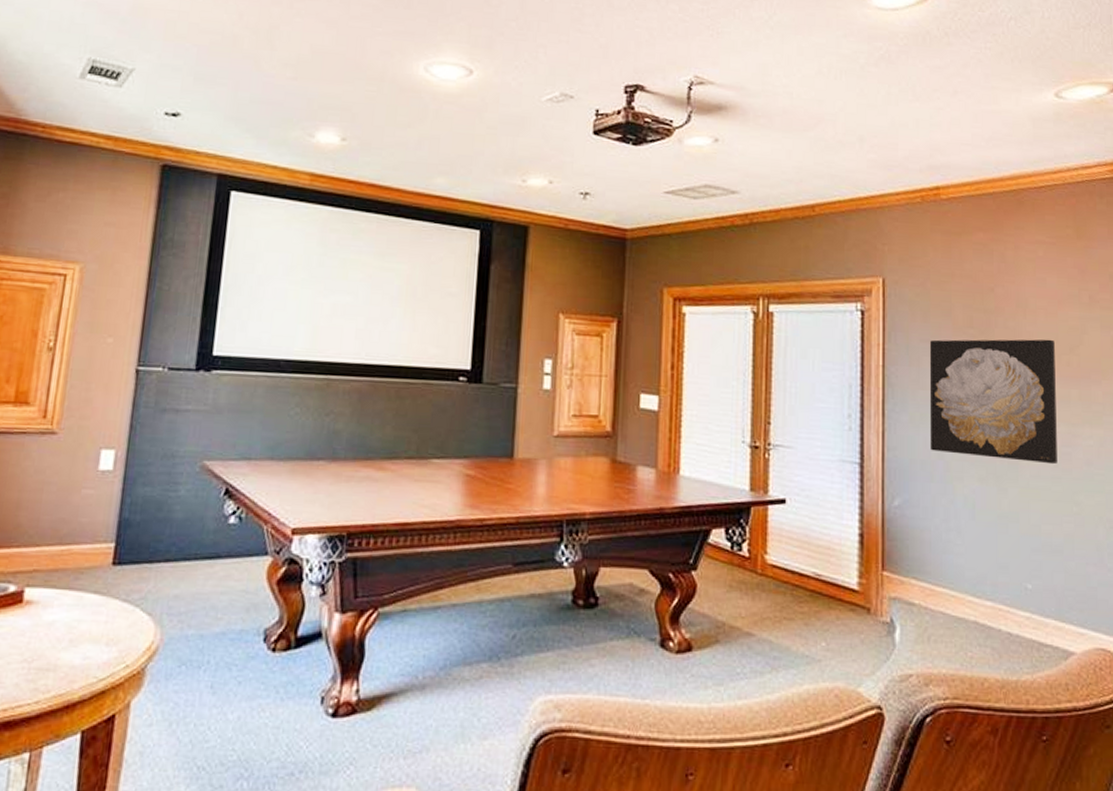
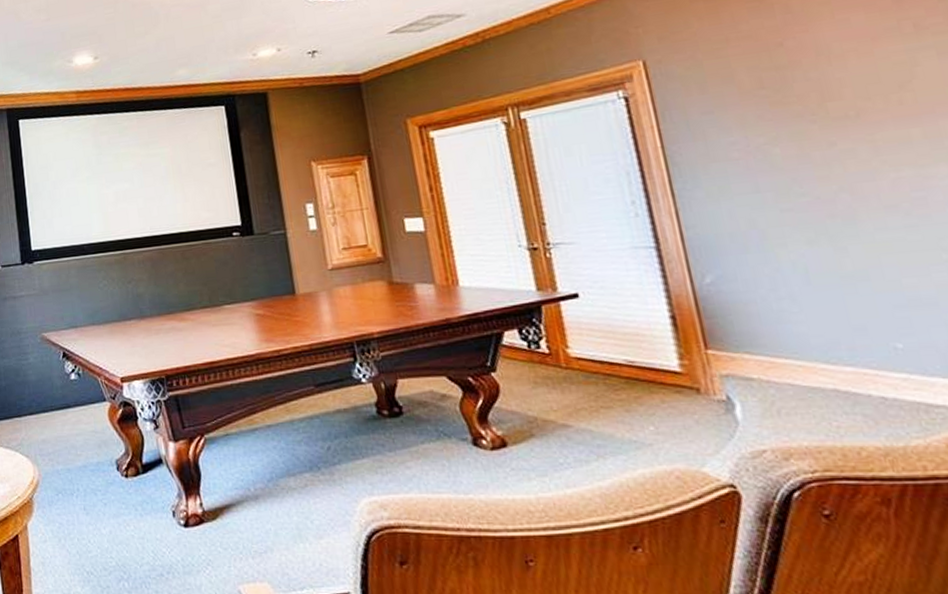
wall art: present [929,339,1057,465] -> none [713,80,909,222]

